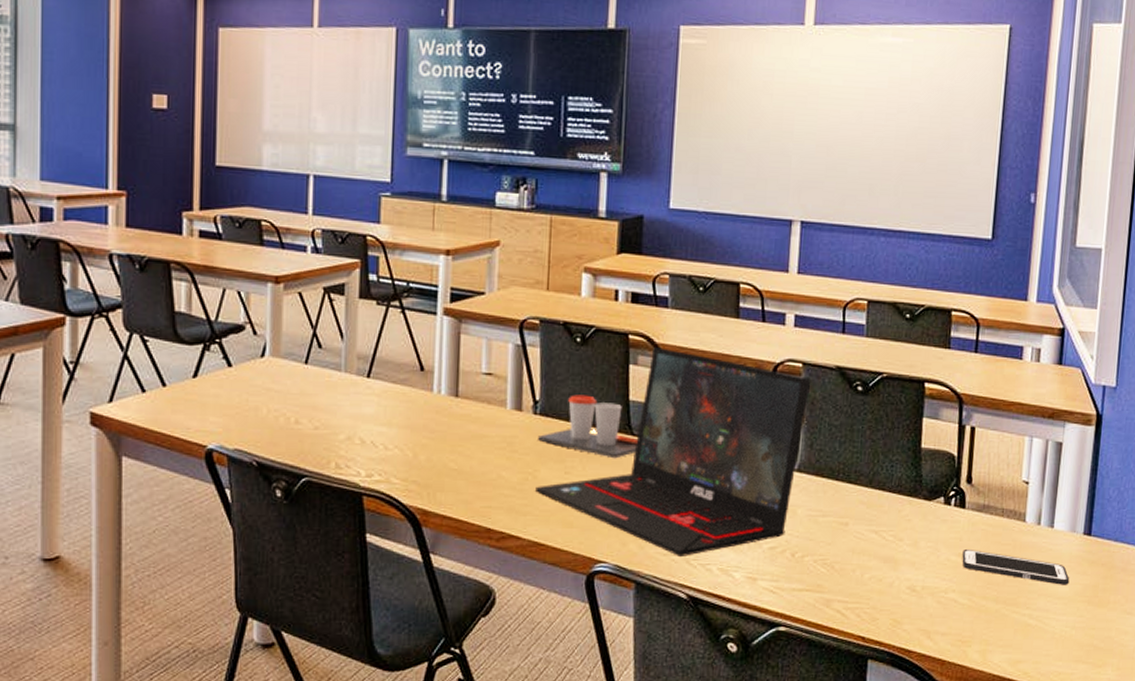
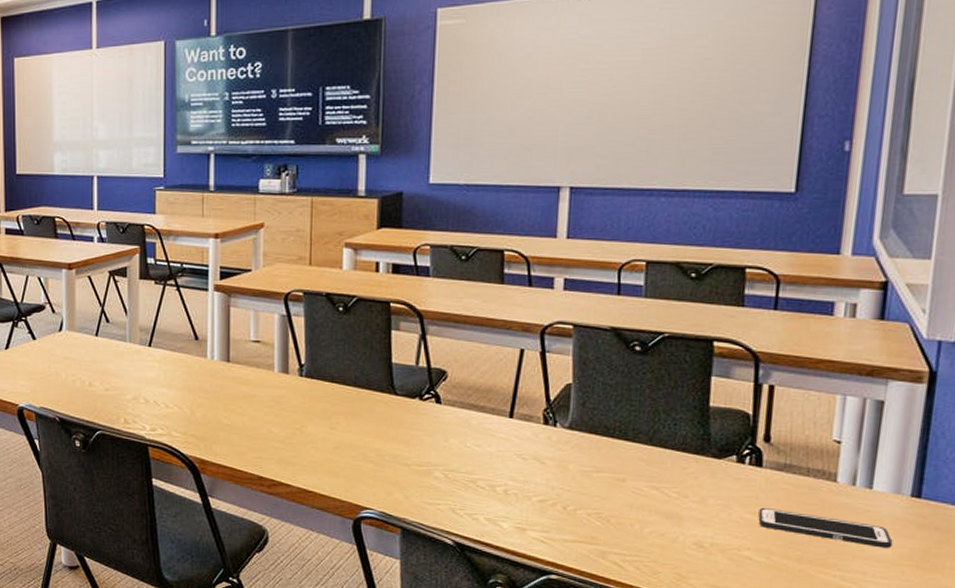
laptop: present [535,346,812,556] -> none [303,313,583,506]
cup: present [538,395,638,459] -> none [304,358,401,416]

